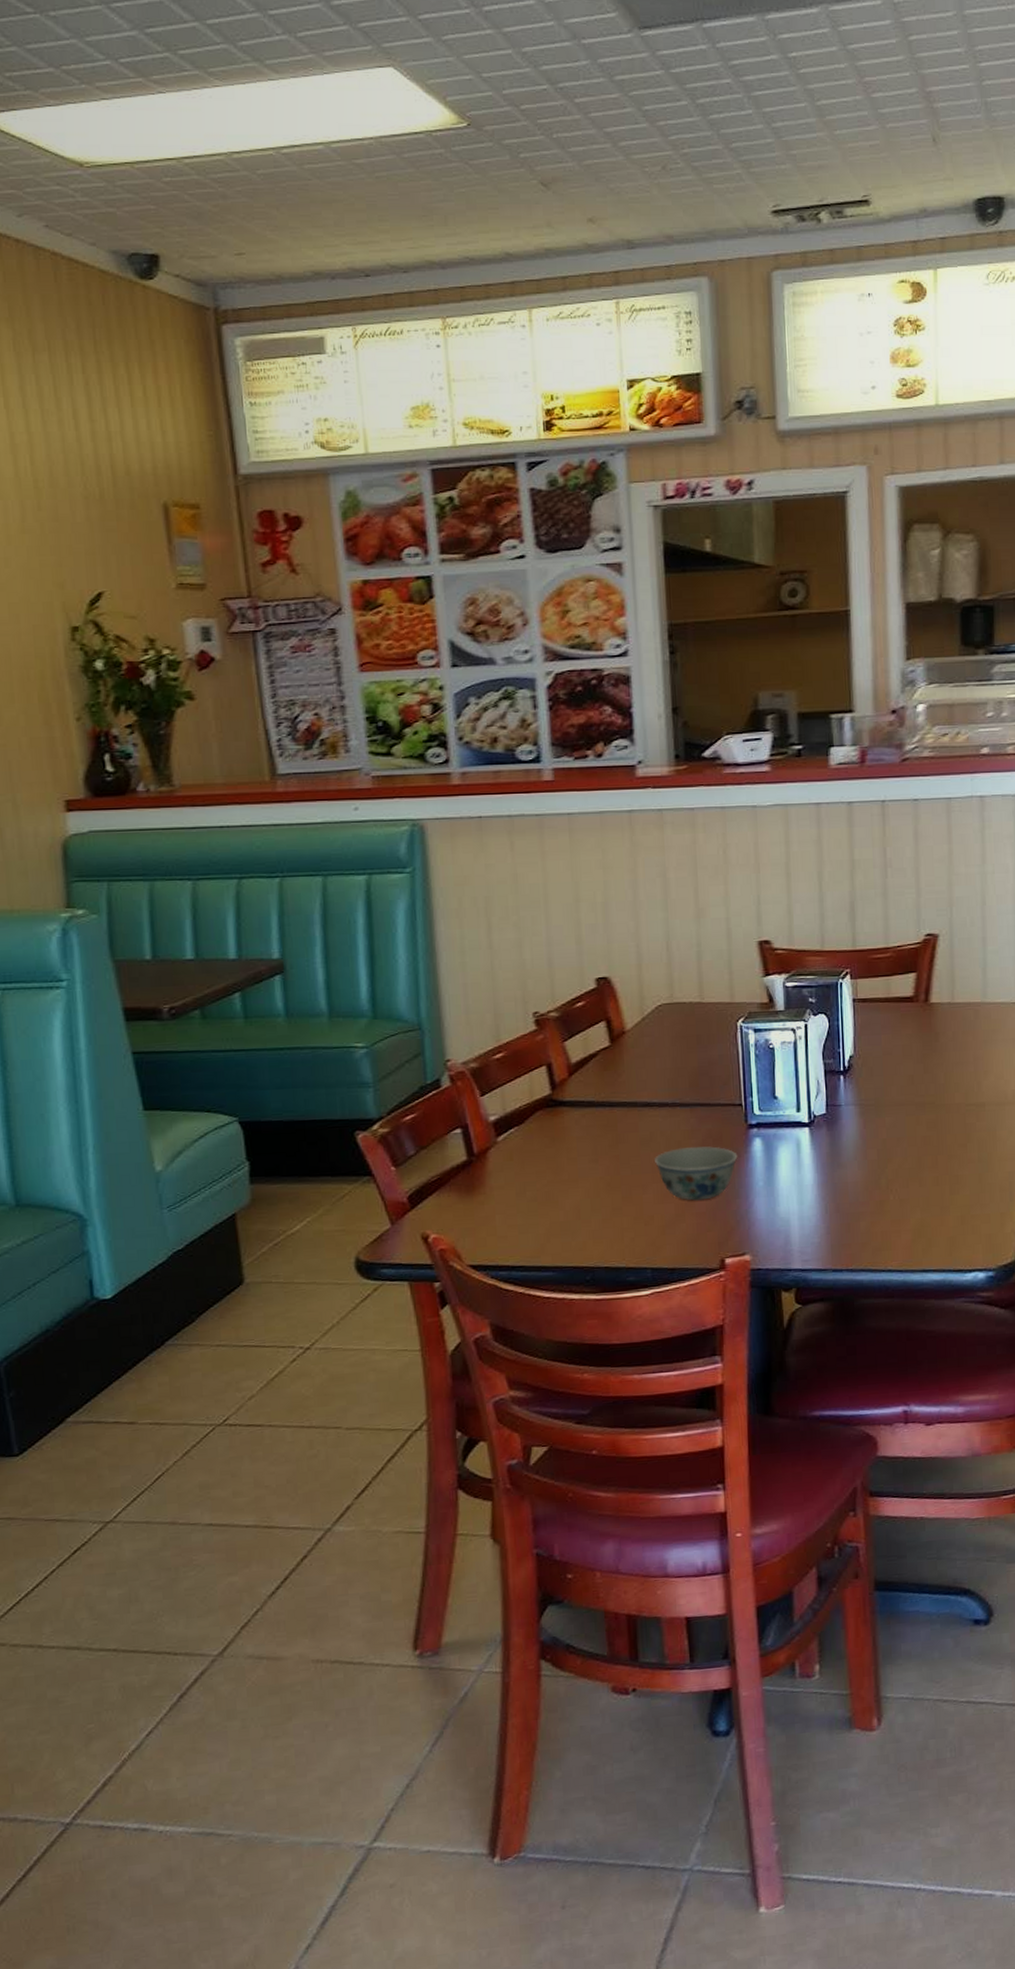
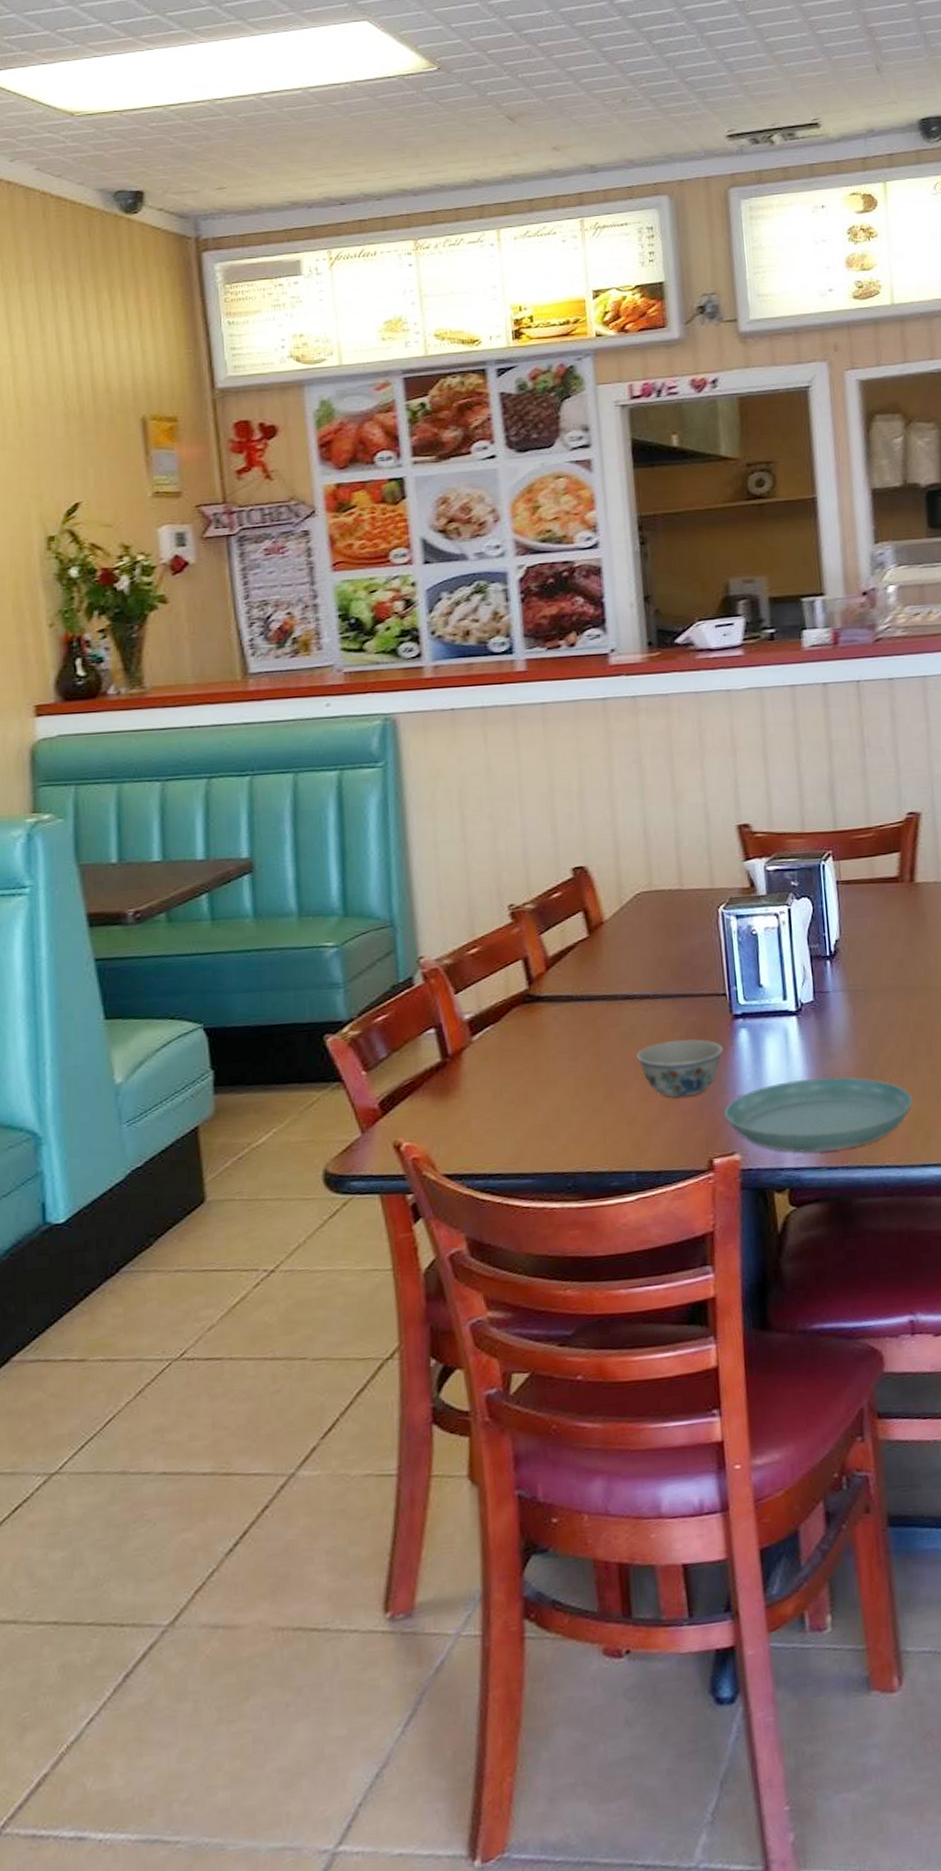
saucer: none [737,1185,916,1256] -> present [725,1076,913,1153]

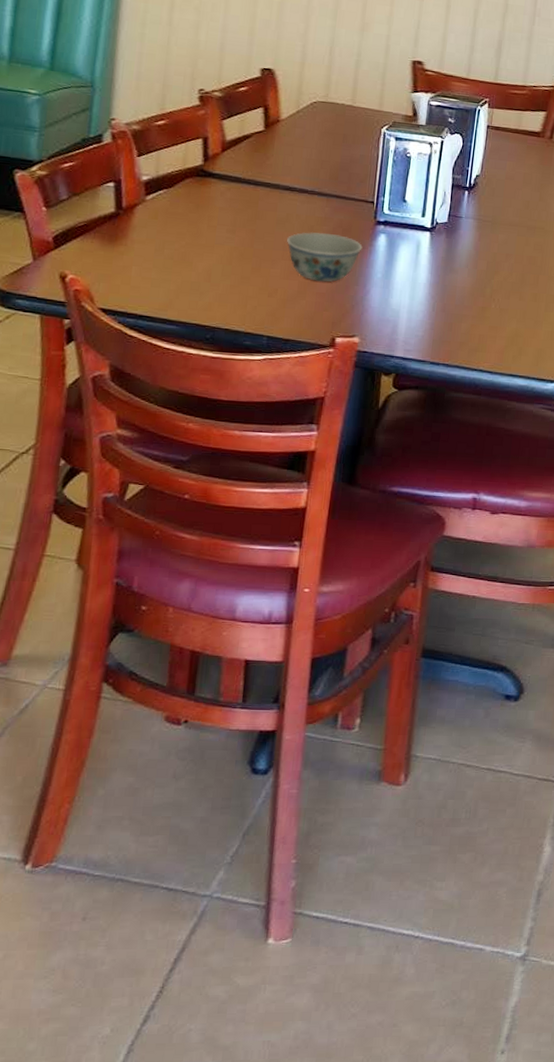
saucer: present [725,1076,913,1153] -> none [353,285,514,350]

